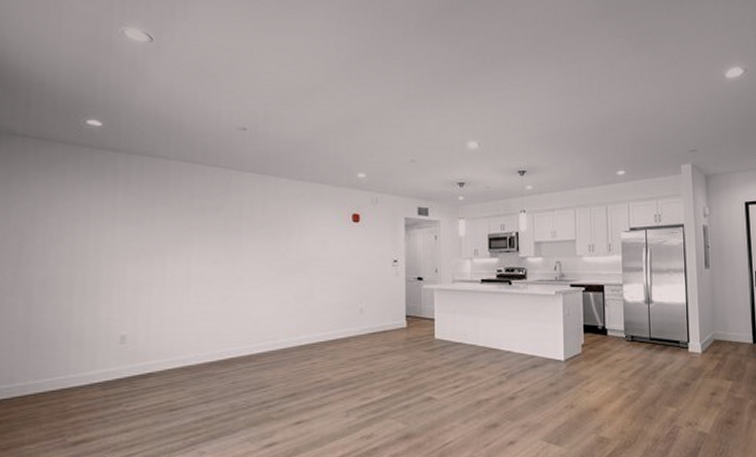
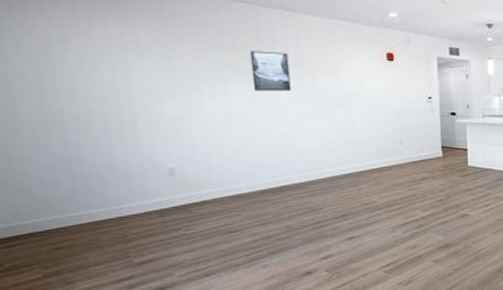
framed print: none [216,213,254,255] -> present [249,50,292,92]

